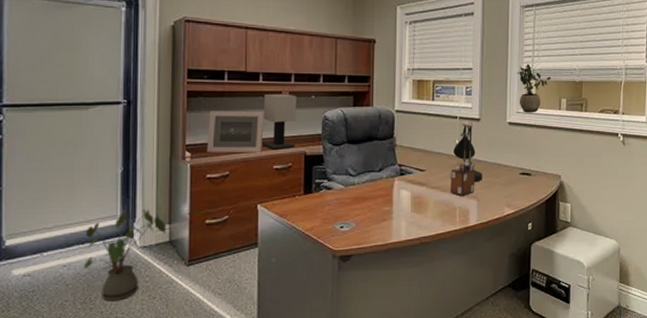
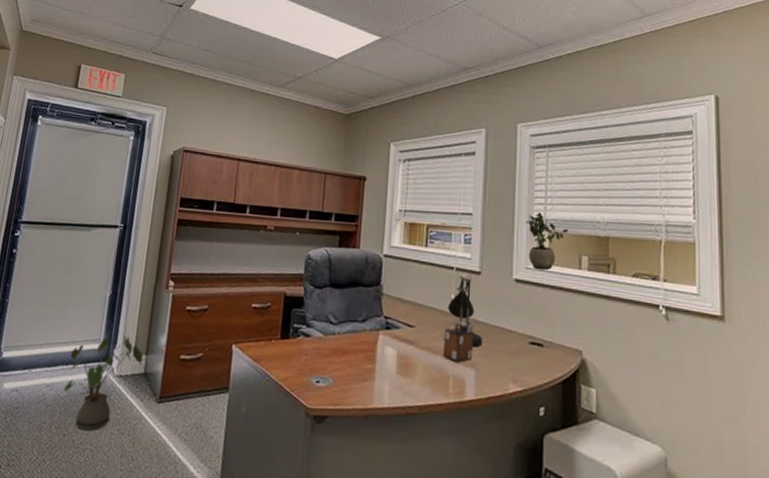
picture frame: present [206,111,264,152] -> none [189,240,248,288]
table lamp: present [262,93,296,150] -> none [243,227,281,287]

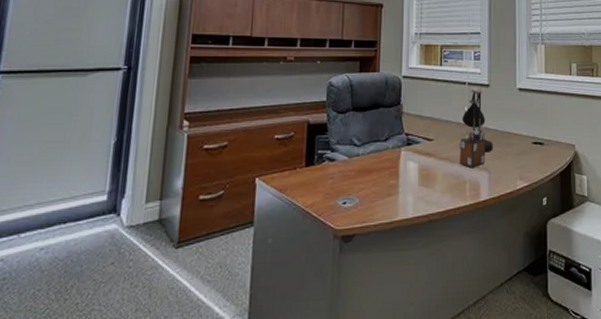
house plant: present [63,336,144,431] -> none [61,183,158,291]
potted plant: present [526,212,569,271] -> none [525,28,560,79]

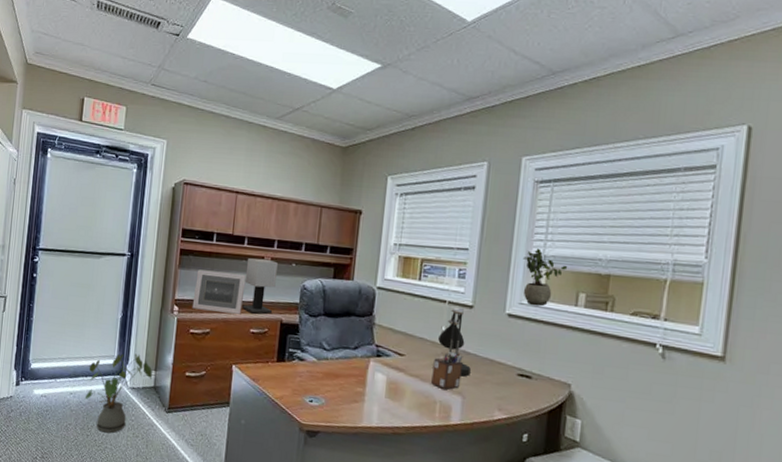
house plant: none [61,183,158,291] -> present [84,353,153,433]
picture frame: none [205,77,268,121] -> present [192,269,247,314]
table lamp: none [264,59,302,118] -> present [242,258,278,314]
potted plant: none [525,28,560,79] -> present [523,248,568,307]

